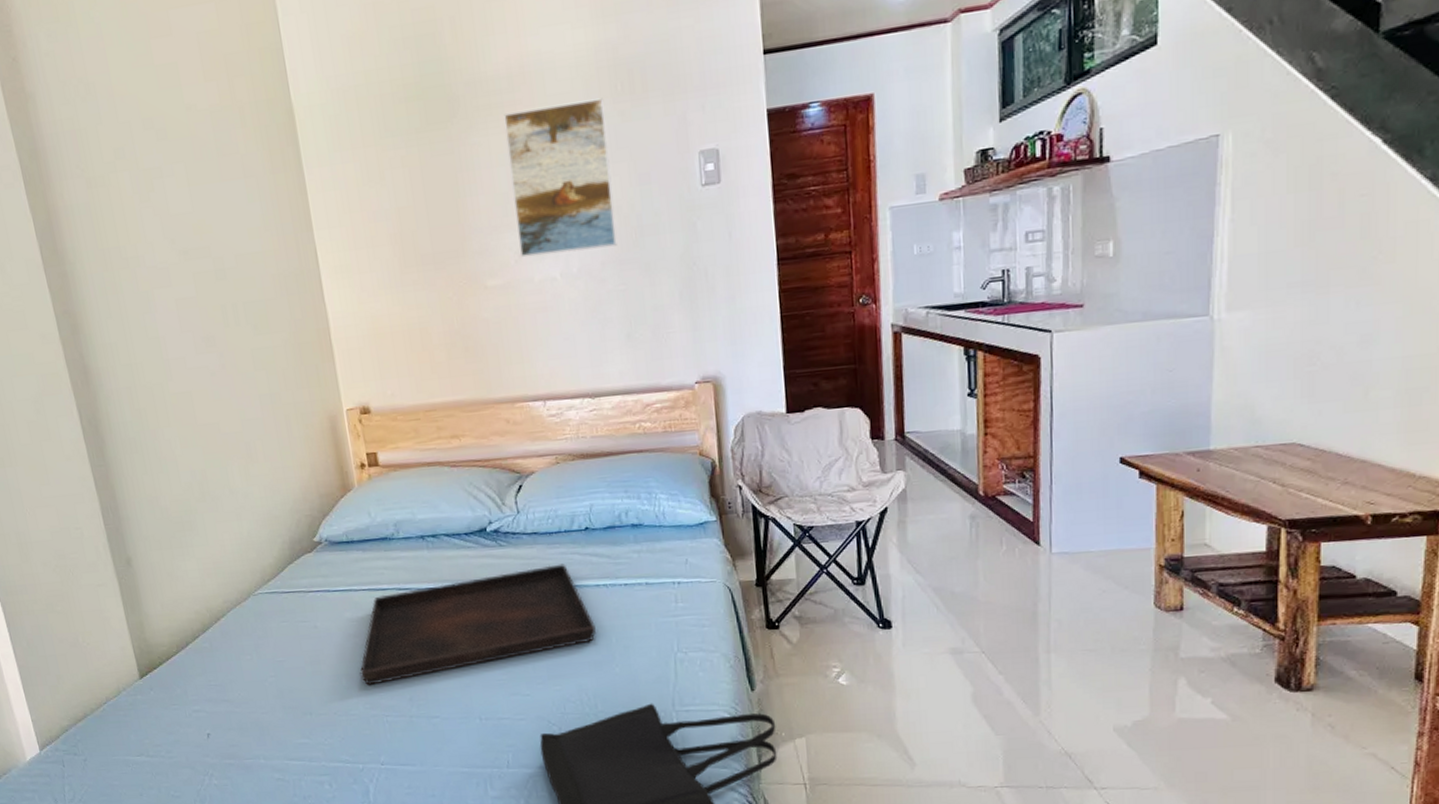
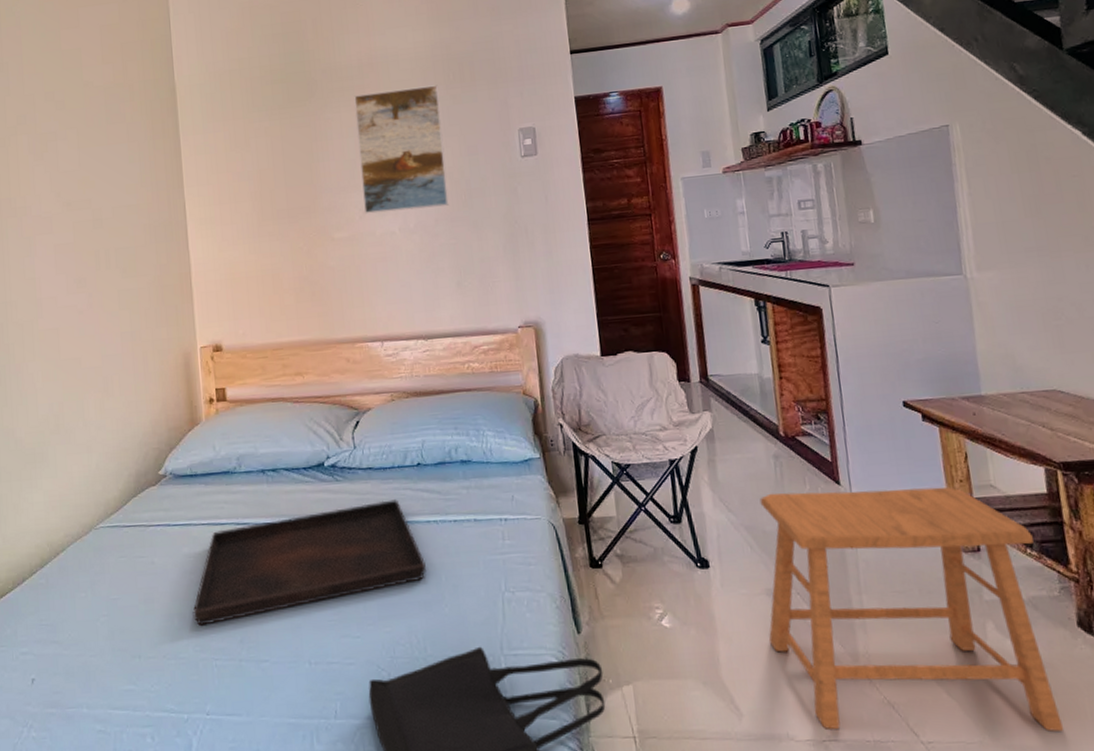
stool: none [949,546,1243,779] -> present [759,487,1064,732]

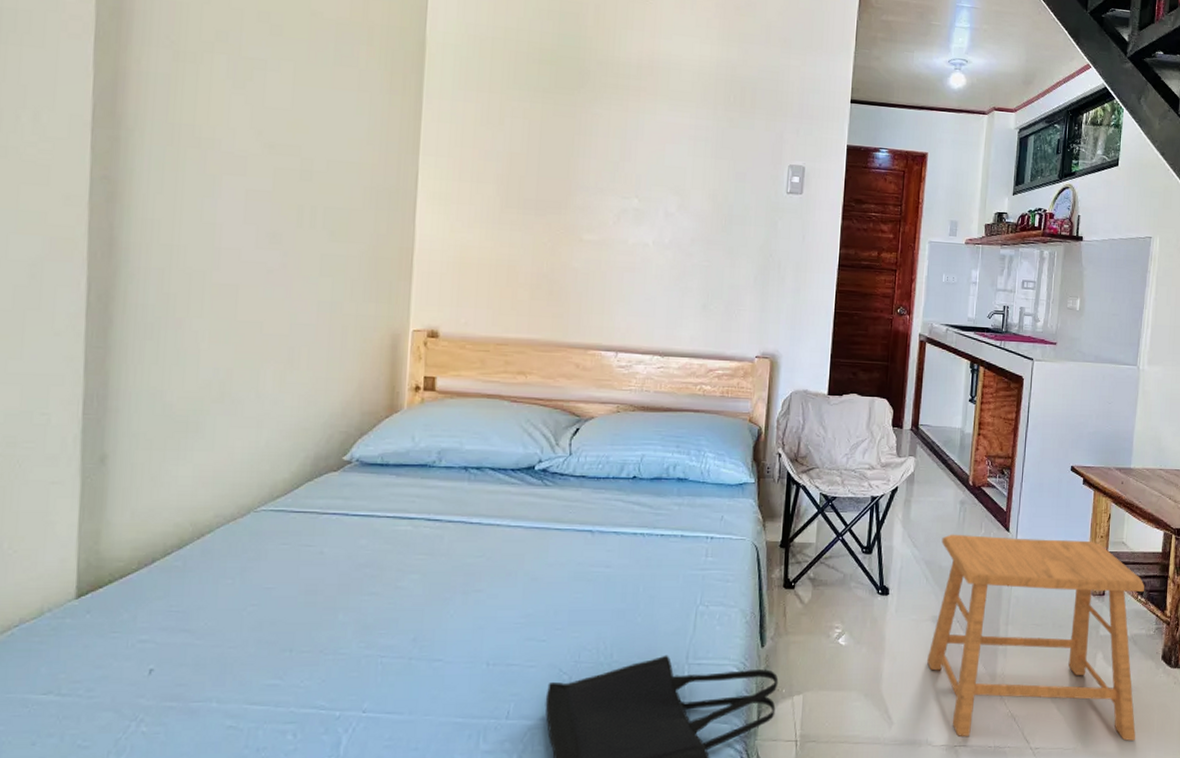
serving tray: present [192,499,426,626] -> none [361,509,625,621]
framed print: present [354,85,449,214] -> none [619,96,717,227]

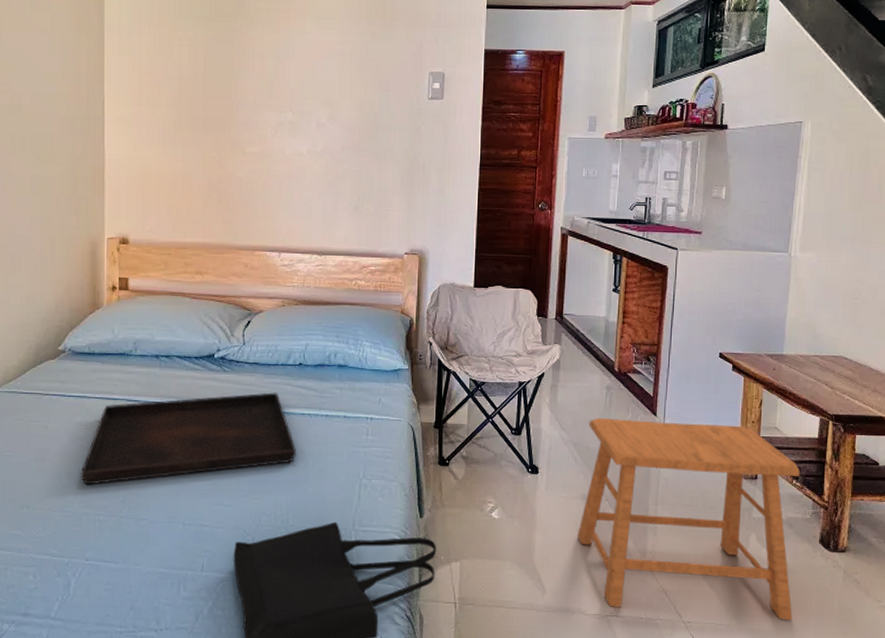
serving tray: none [361,509,625,621] -> present [80,392,296,485]

